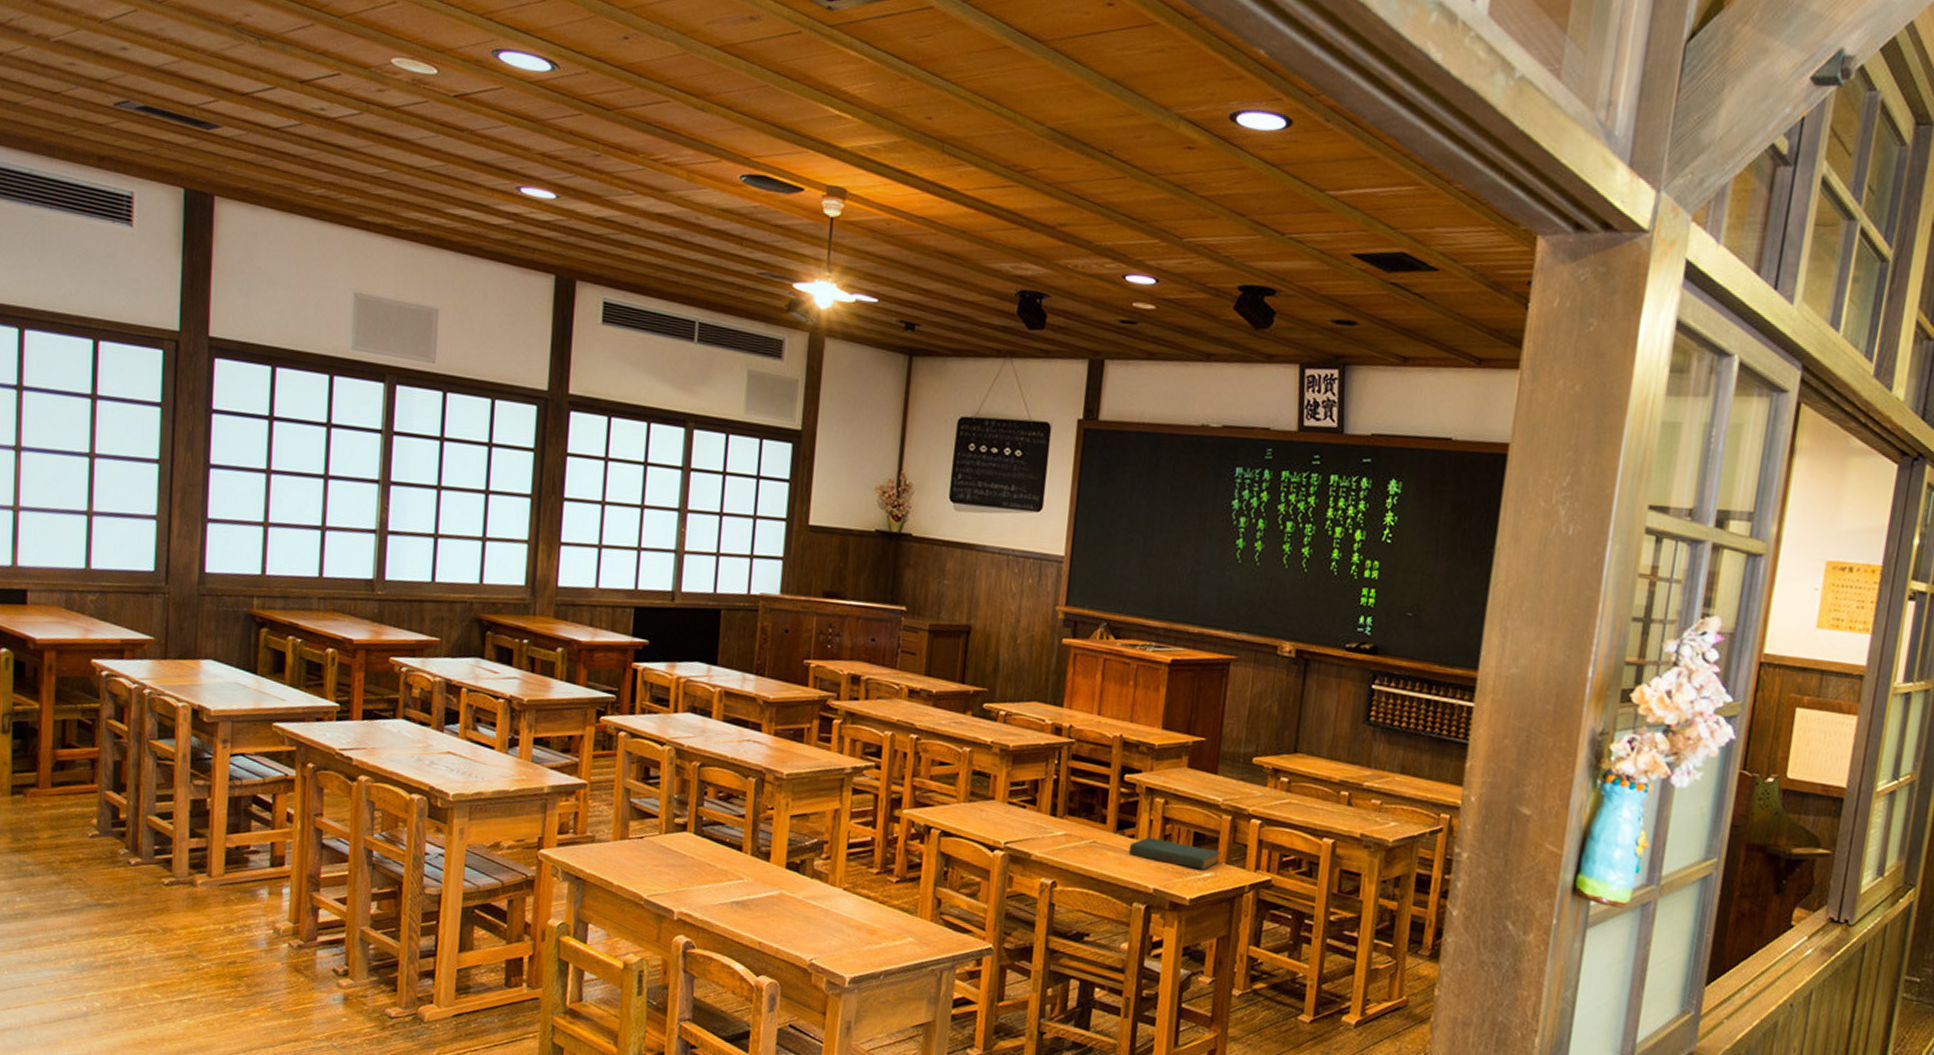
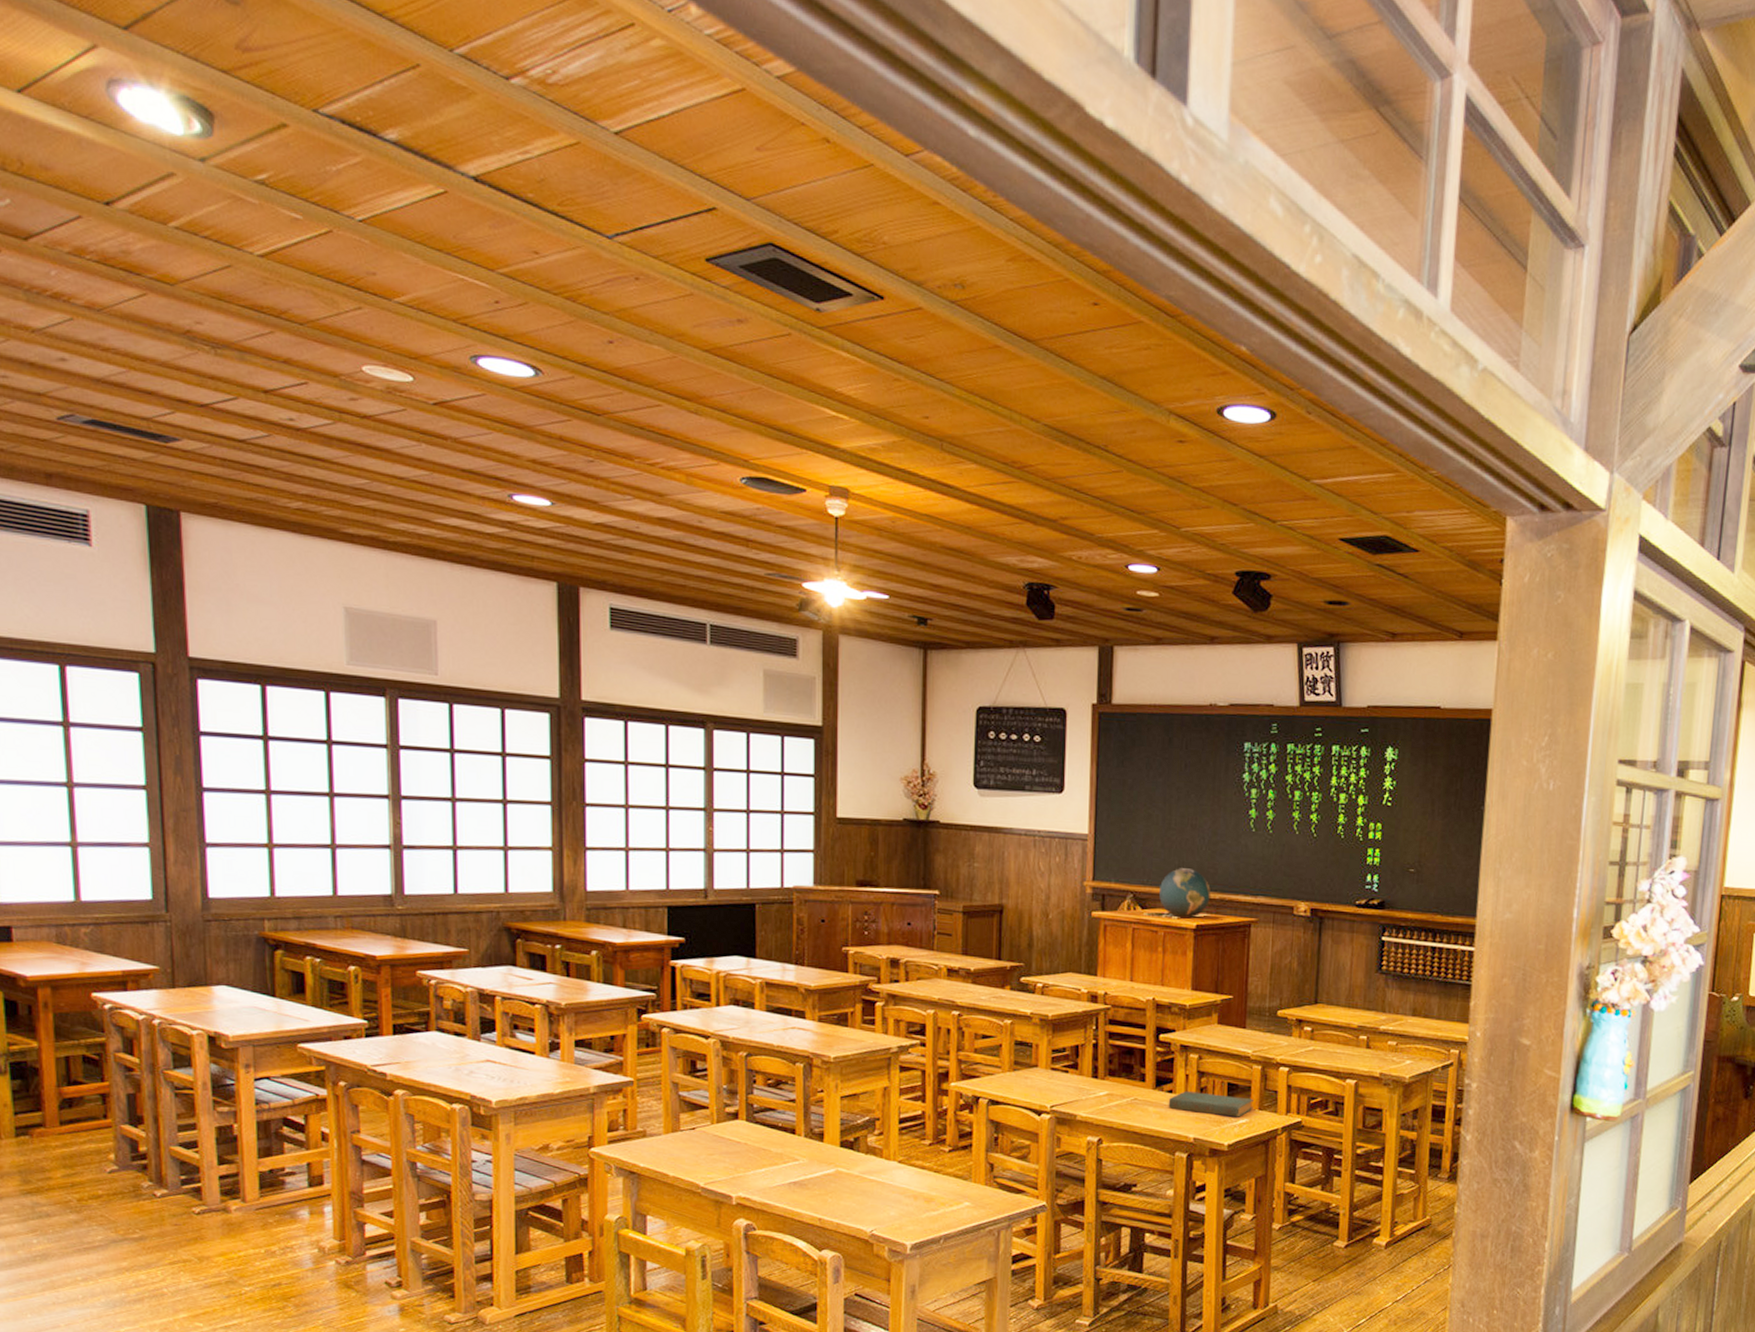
globe: none [1134,597,1190,653] -> present [1158,868,1210,920]

